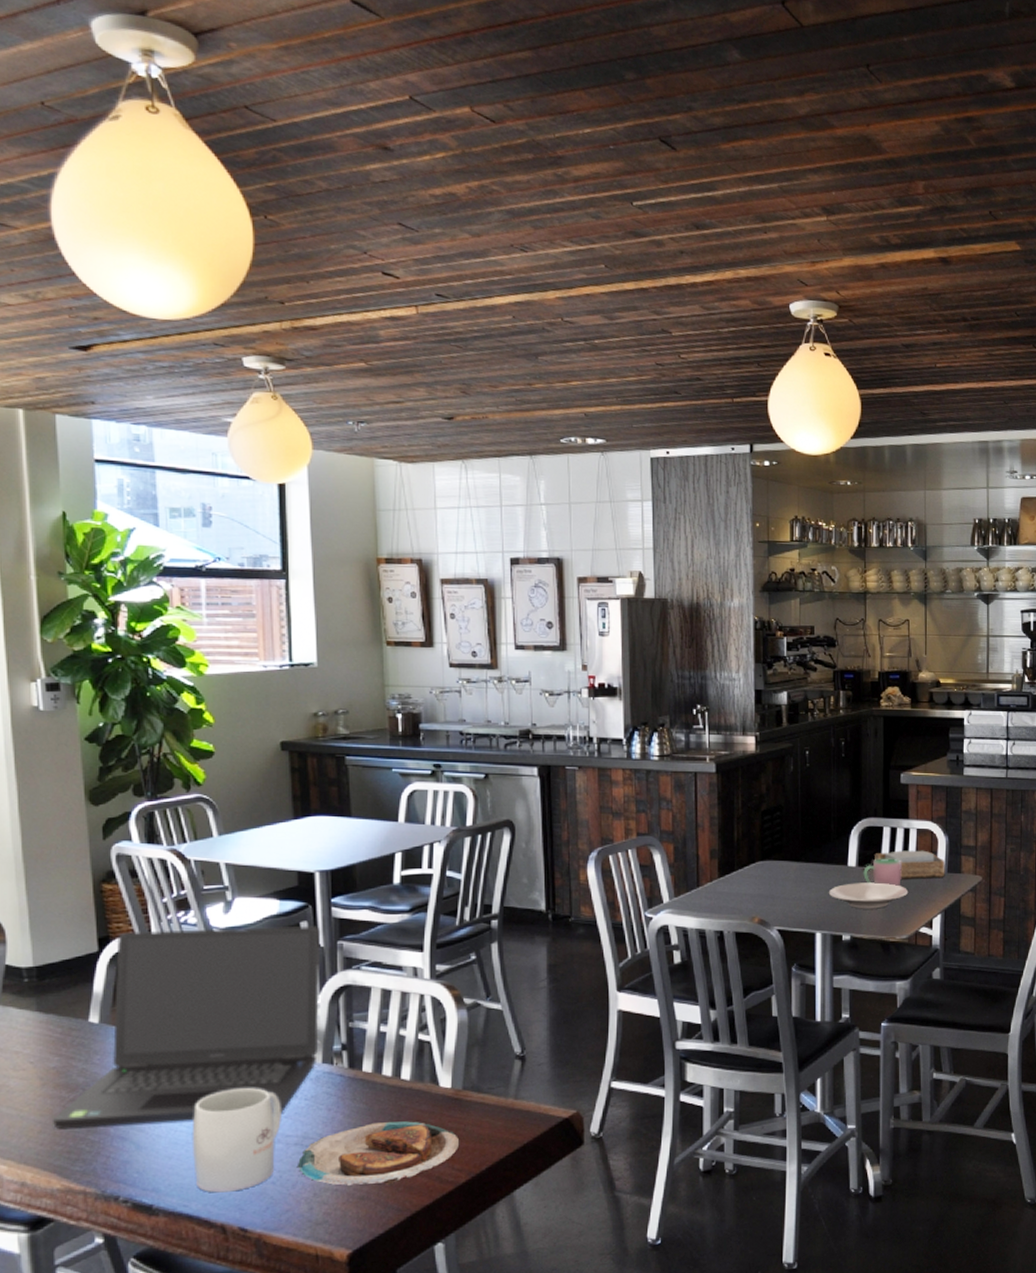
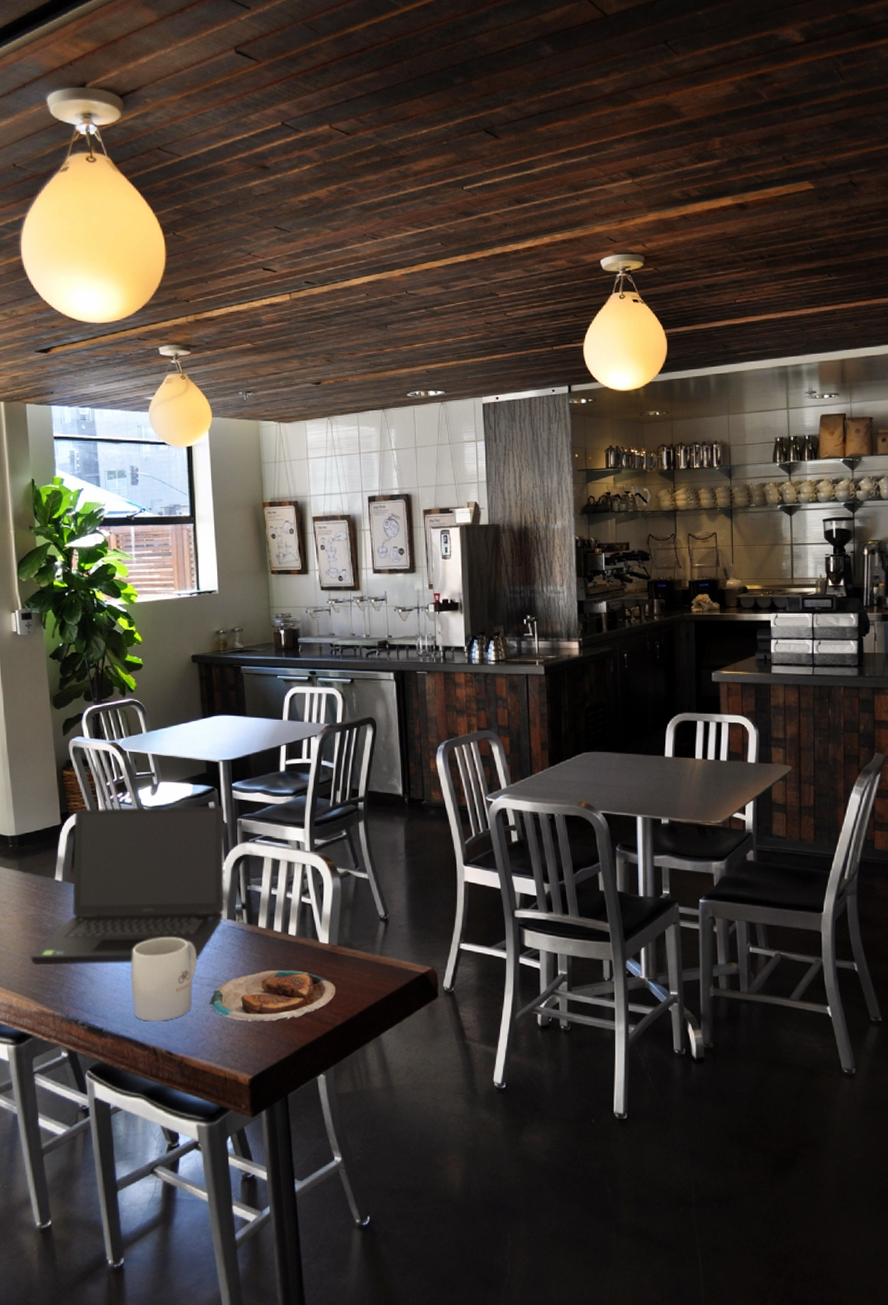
saucer: present [828,882,909,909] -> none [647,771,722,796]
cup: present [863,858,902,887] -> none [679,749,715,776]
napkin holder: present [875,850,945,881] -> none [689,742,756,770]

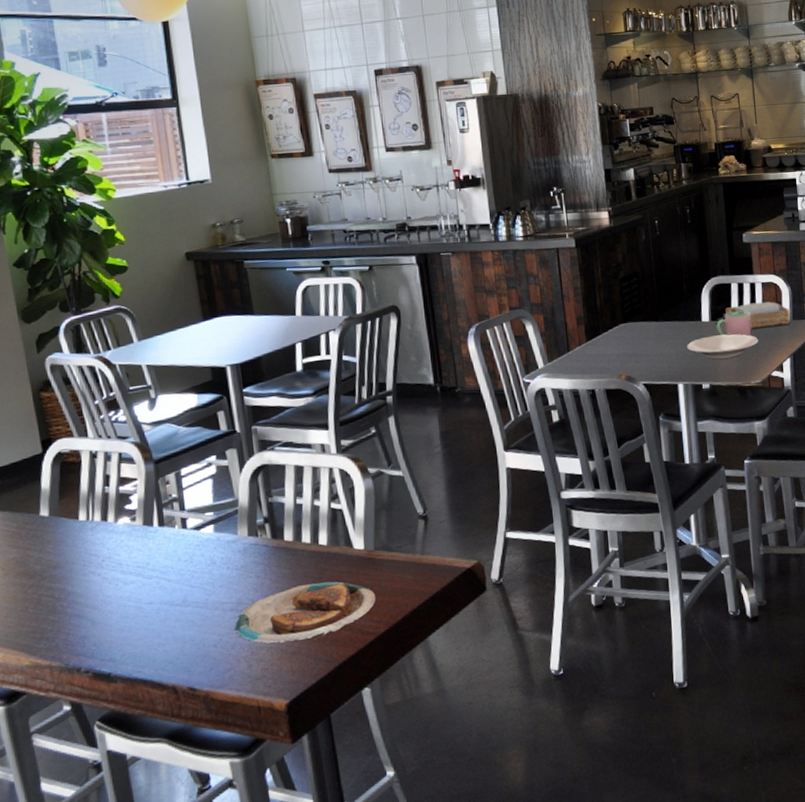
laptop: present [31,806,225,964] -> none [17,414,243,612]
mug: present [130,936,197,1022] -> none [139,562,217,659]
saucer: none [647,771,722,796] -> present [686,333,759,360]
cup: none [679,749,715,776] -> present [716,311,752,337]
napkin holder: none [689,742,756,770] -> present [725,301,791,331]

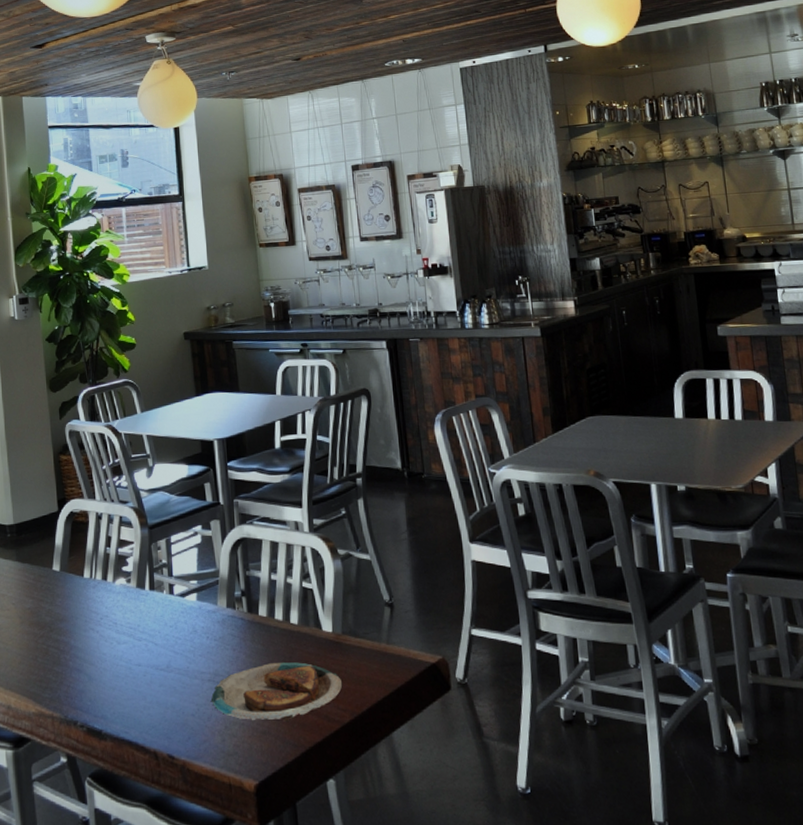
saucer: present [686,333,759,360] -> none [658,433,739,460]
cup: present [716,311,752,337] -> none [691,409,731,437]
napkin holder: present [725,301,791,331] -> none [700,399,775,430]

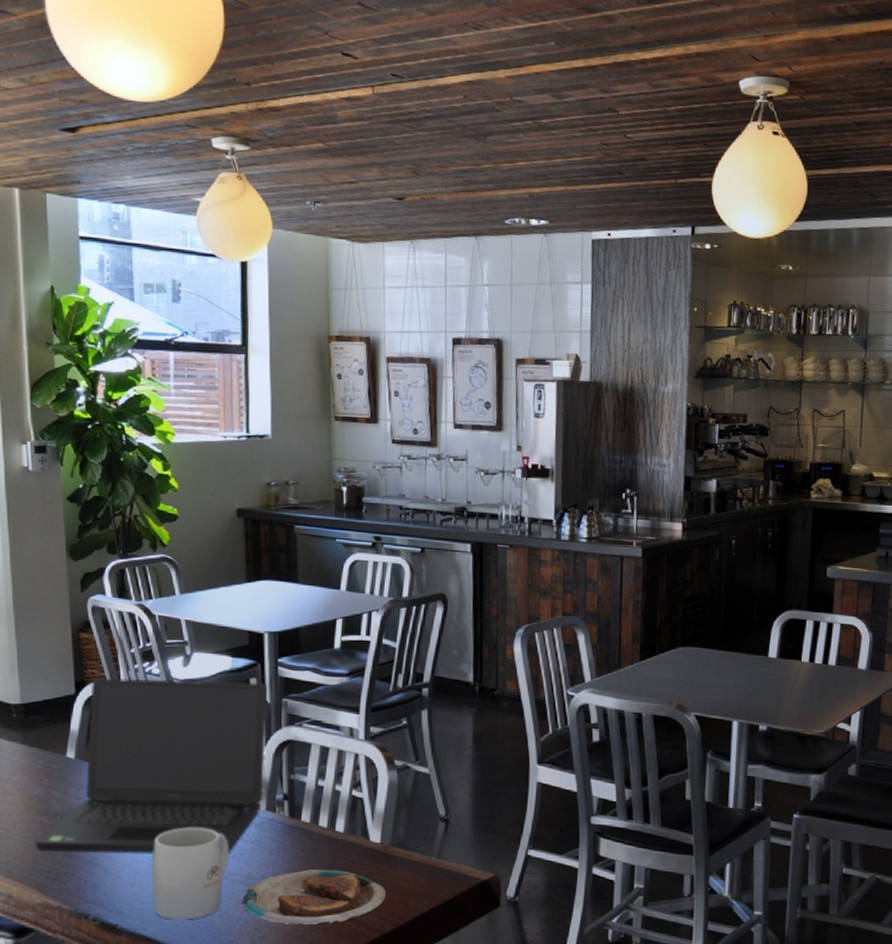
laptop: none [29,487,223,660] -> present [35,678,268,853]
mug: none [129,628,197,722] -> present [151,827,229,920]

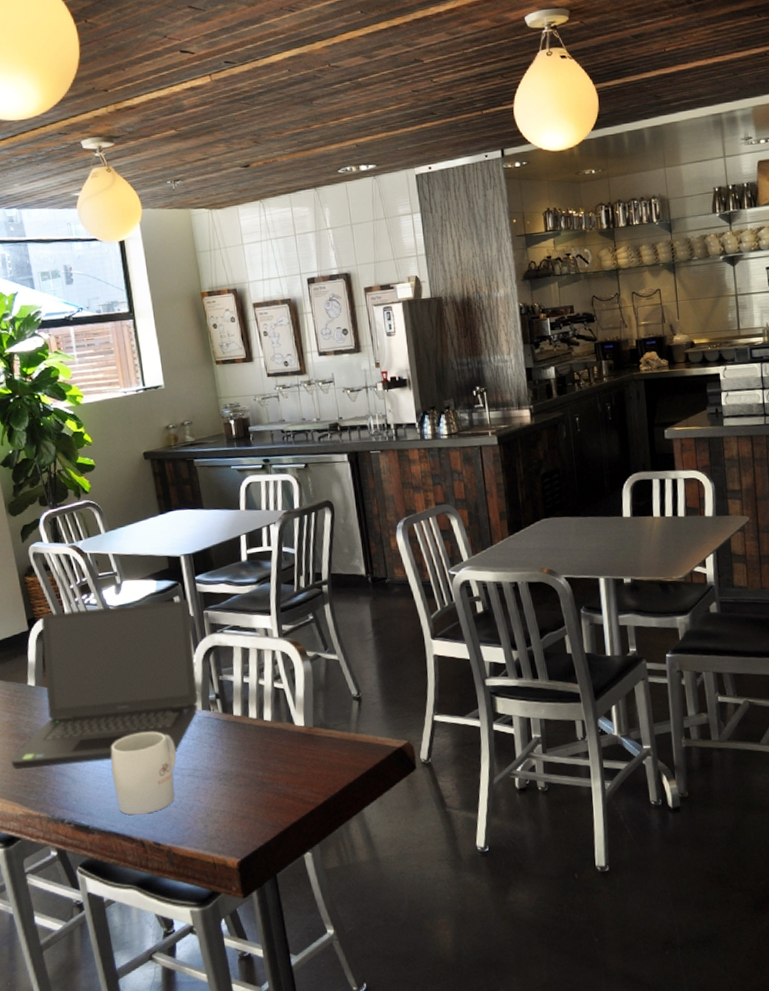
plate: present [241,869,387,927] -> none [191,754,316,807]

